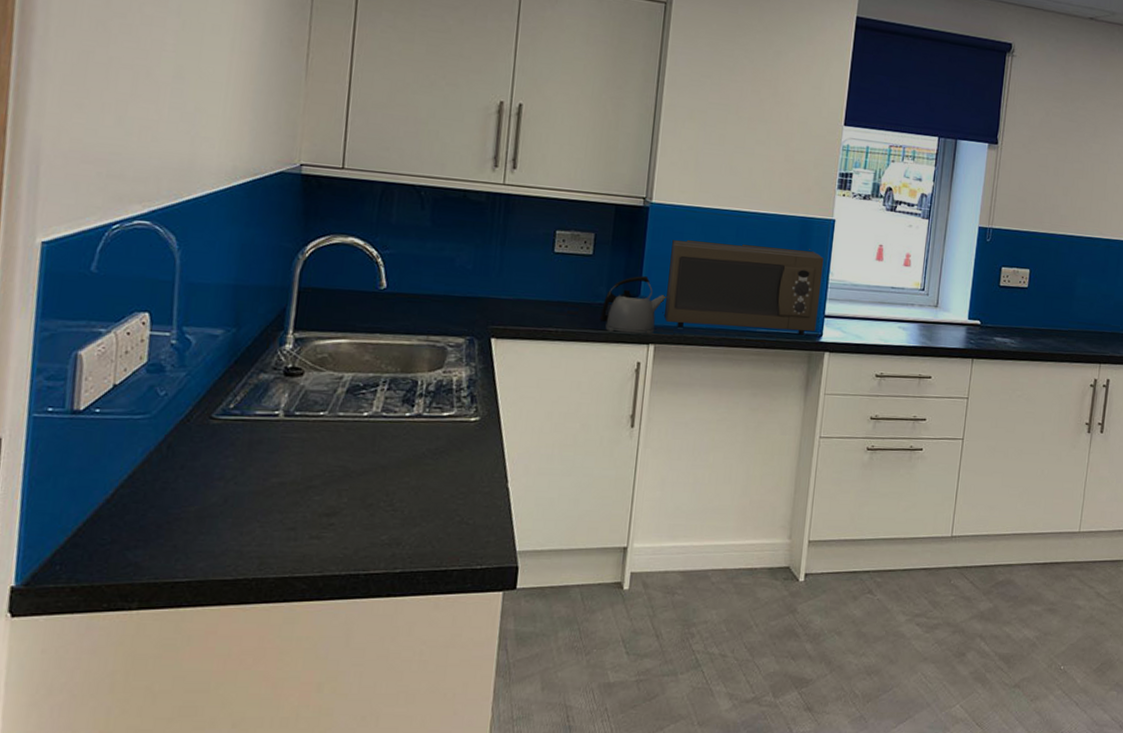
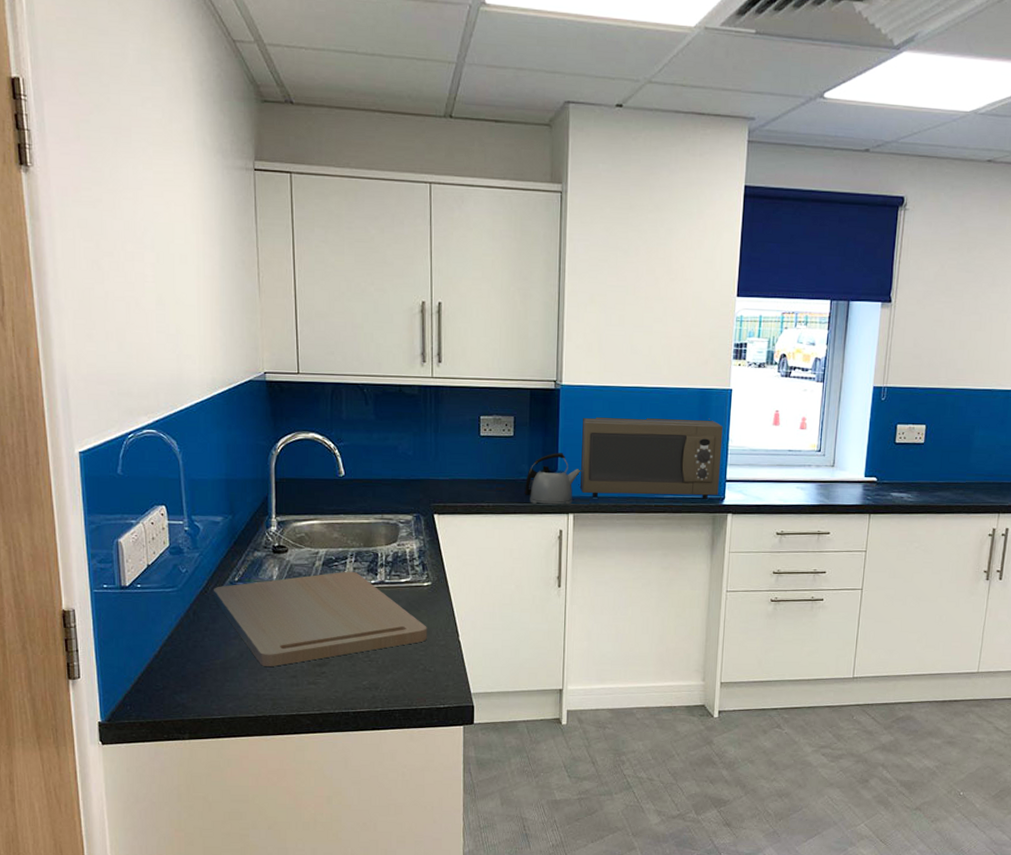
cutting board: none [198,400,470,516] -> present [213,571,427,667]

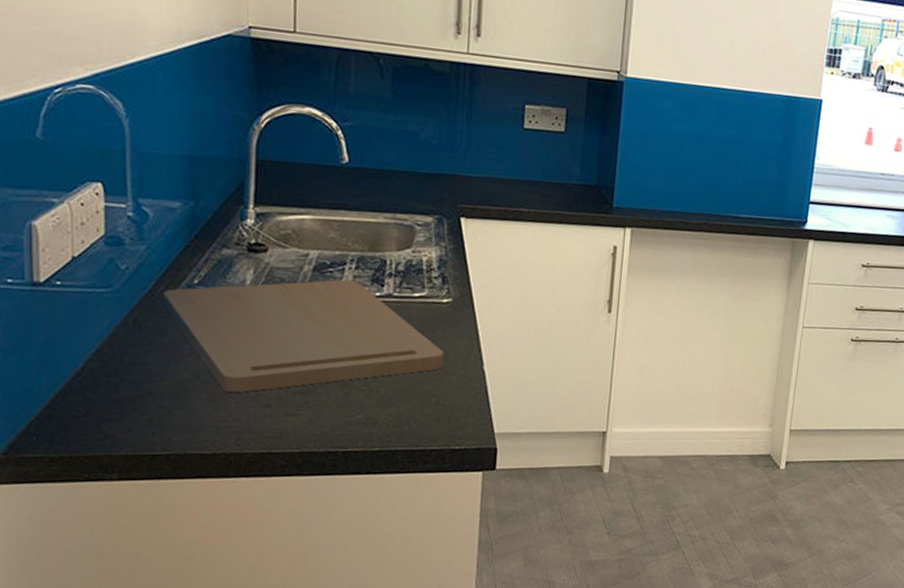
kettle: present [524,453,582,505] -> none [573,155,645,218]
microwave: present [576,417,723,500] -> none [637,118,810,223]

